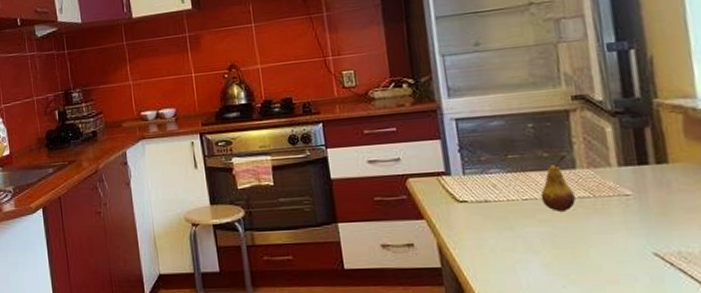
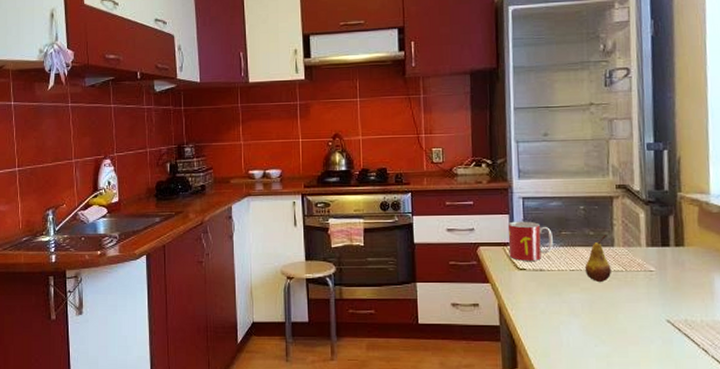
mug: none [440,145,499,192] -> present [507,221,553,261]

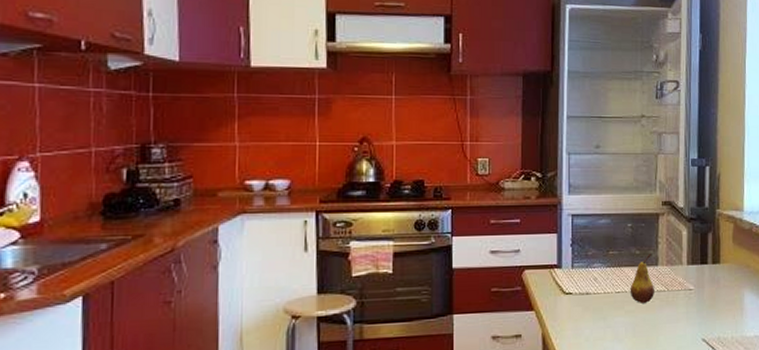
mug: present [507,221,553,261] -> none [555,240,600,284]

